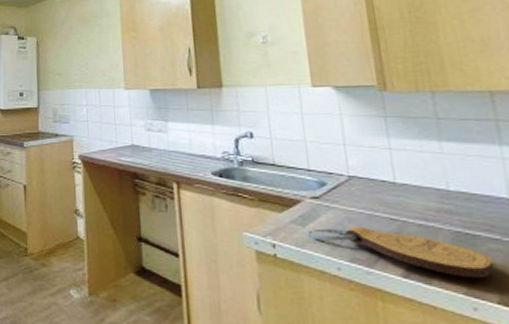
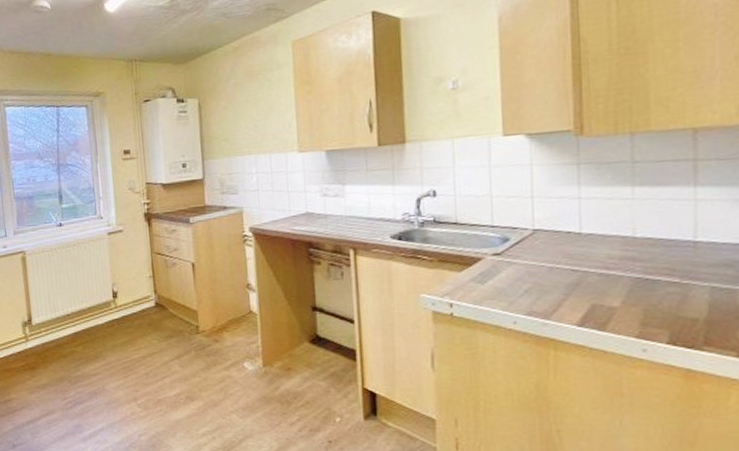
cutting board: present [305,226,494,279] -> none [484,279,670,322]

